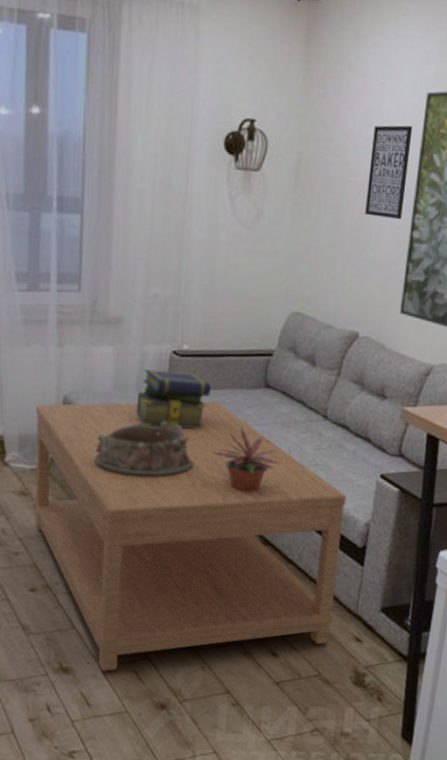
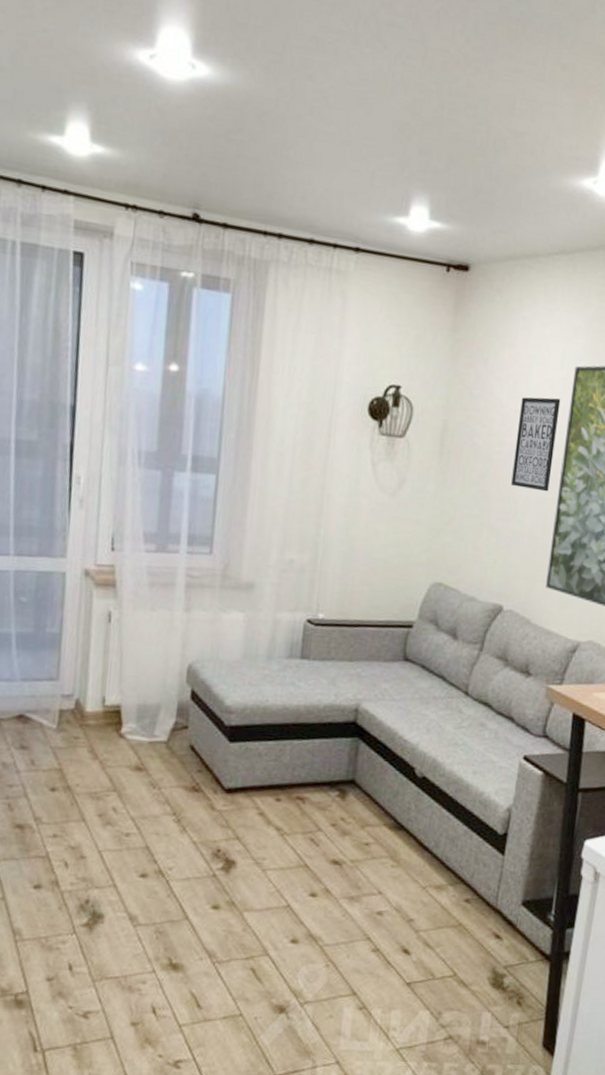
coffee table: present [34,401,346,671] -> none [149,672,487,969]
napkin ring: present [94,421,194,477] -> none [217,693,326,754]
stack of books: present [136,369,211,429] -> none [265,638,347,704]
potted plant: present [212,426,281,492] -> none [345,701,419,772]

